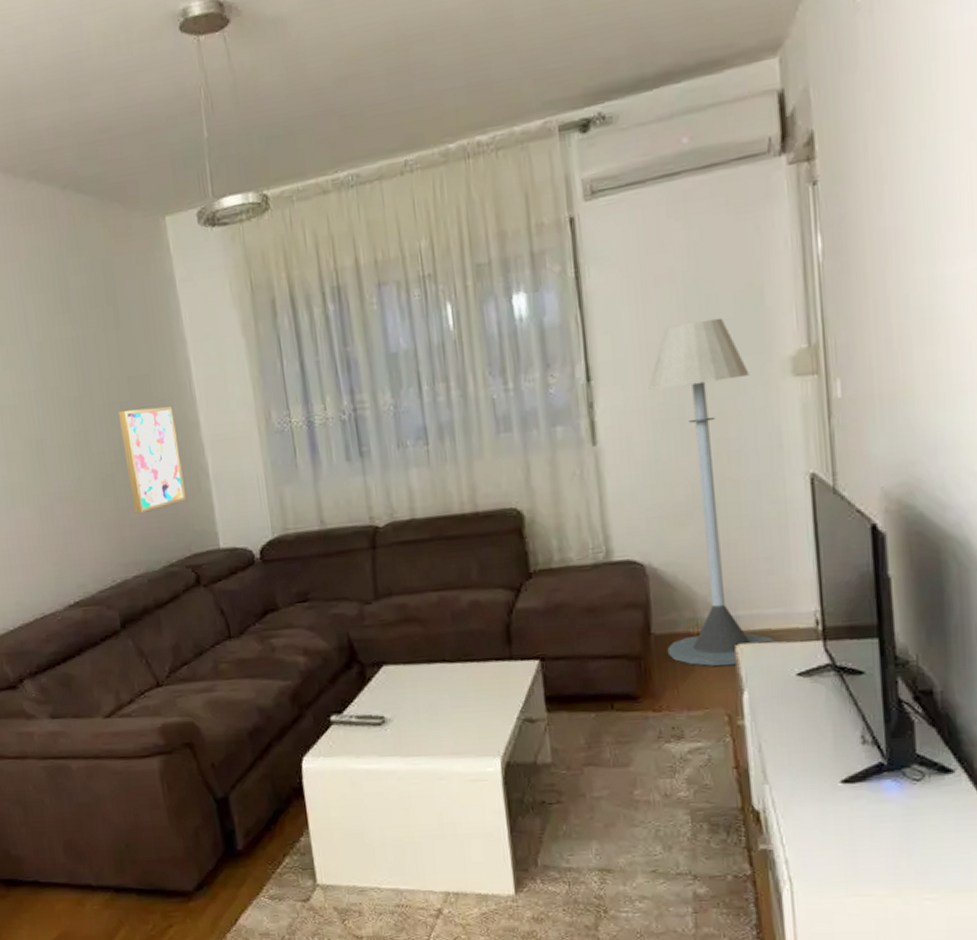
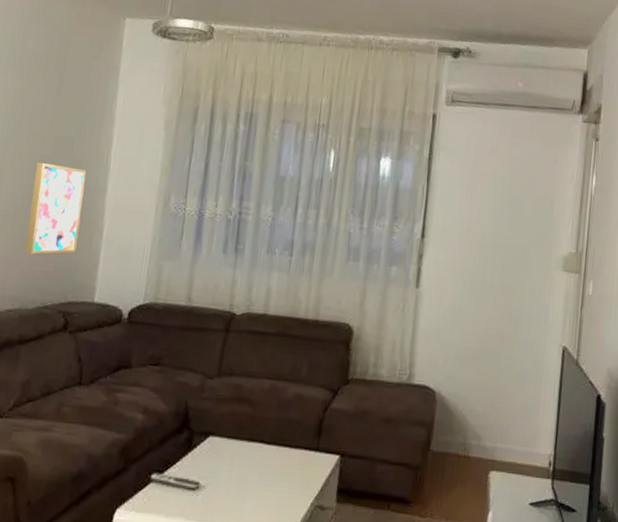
floor lamp: present [649,317,779,666] -> none [439,212,535,489]

